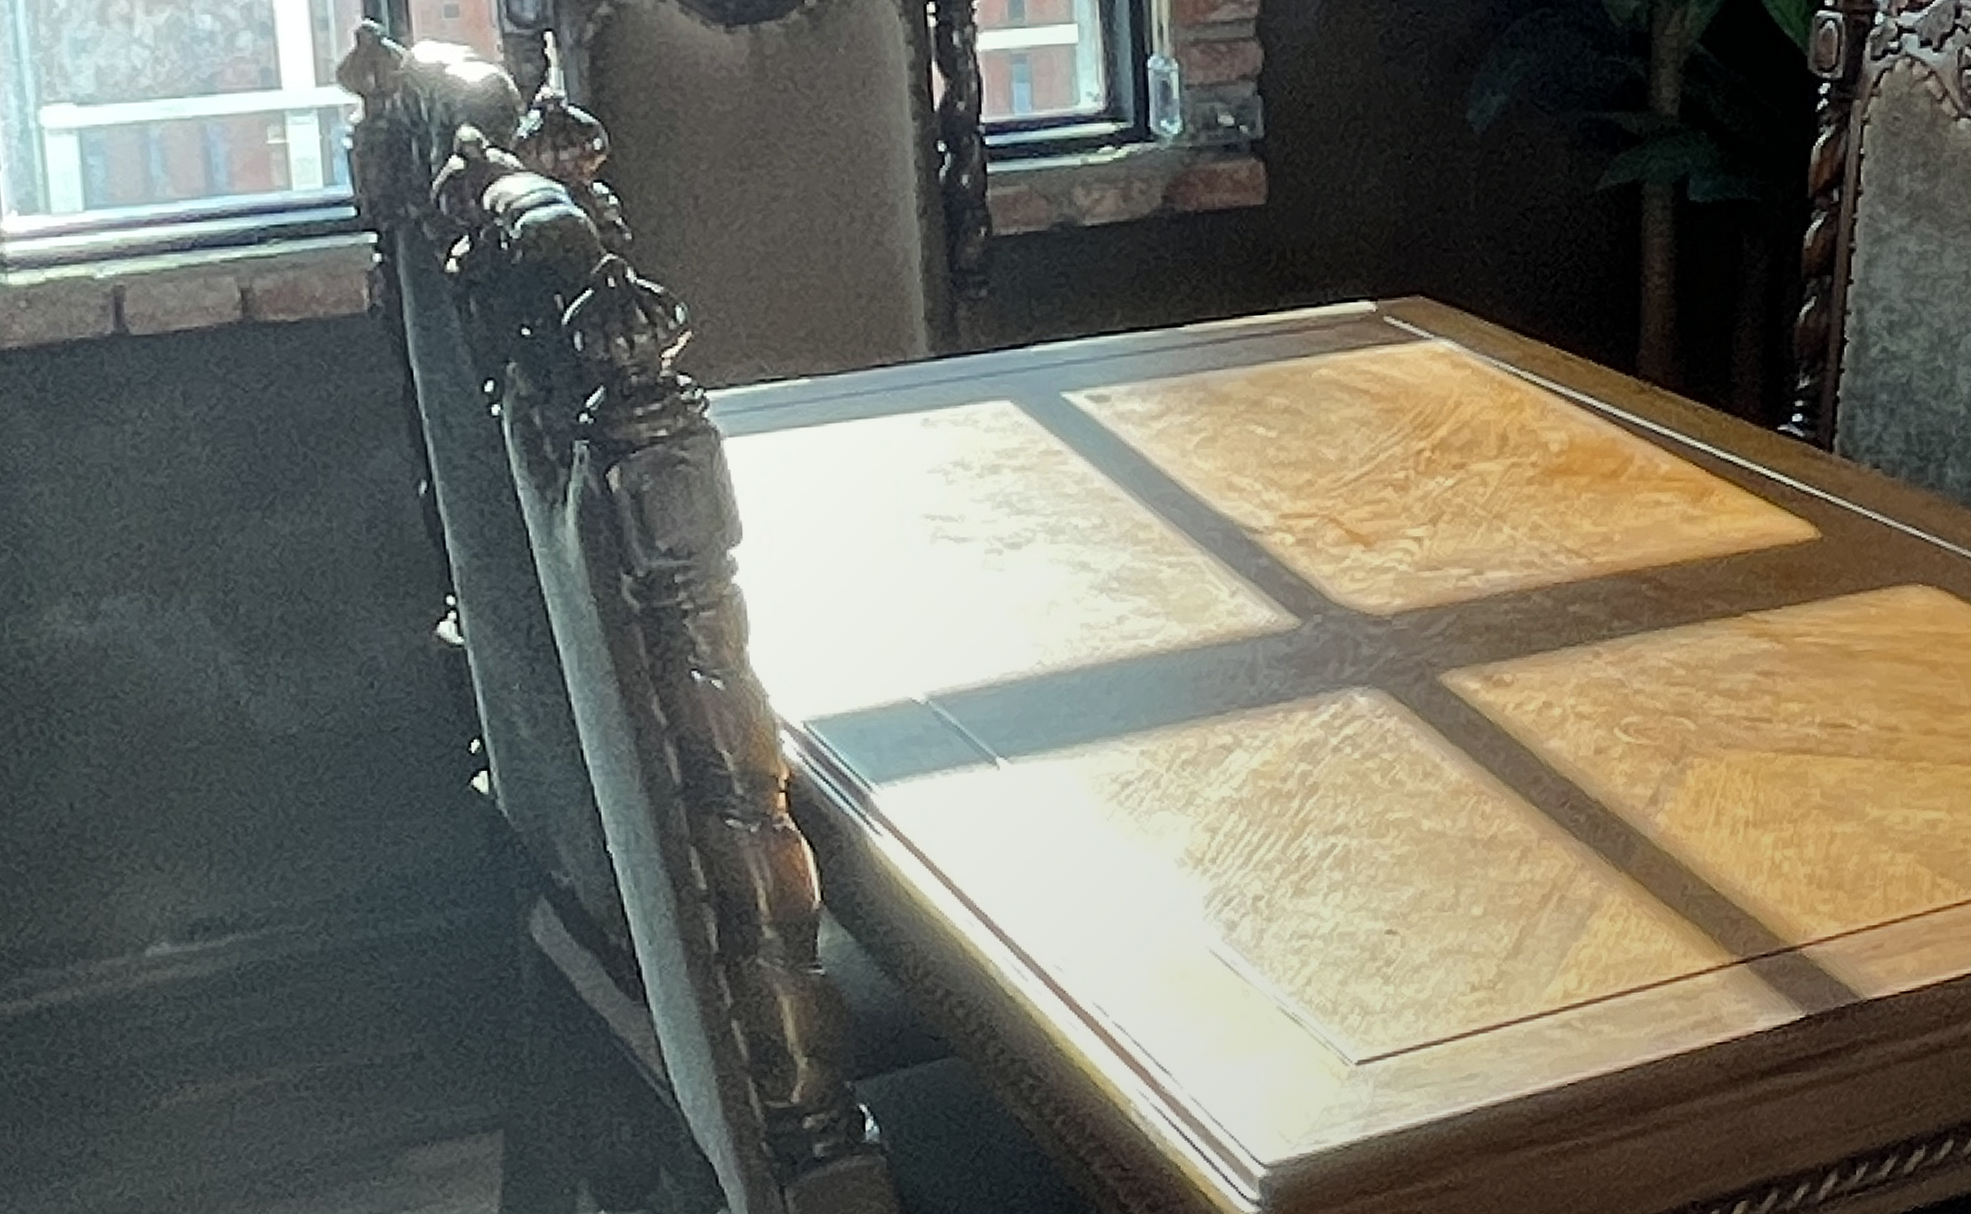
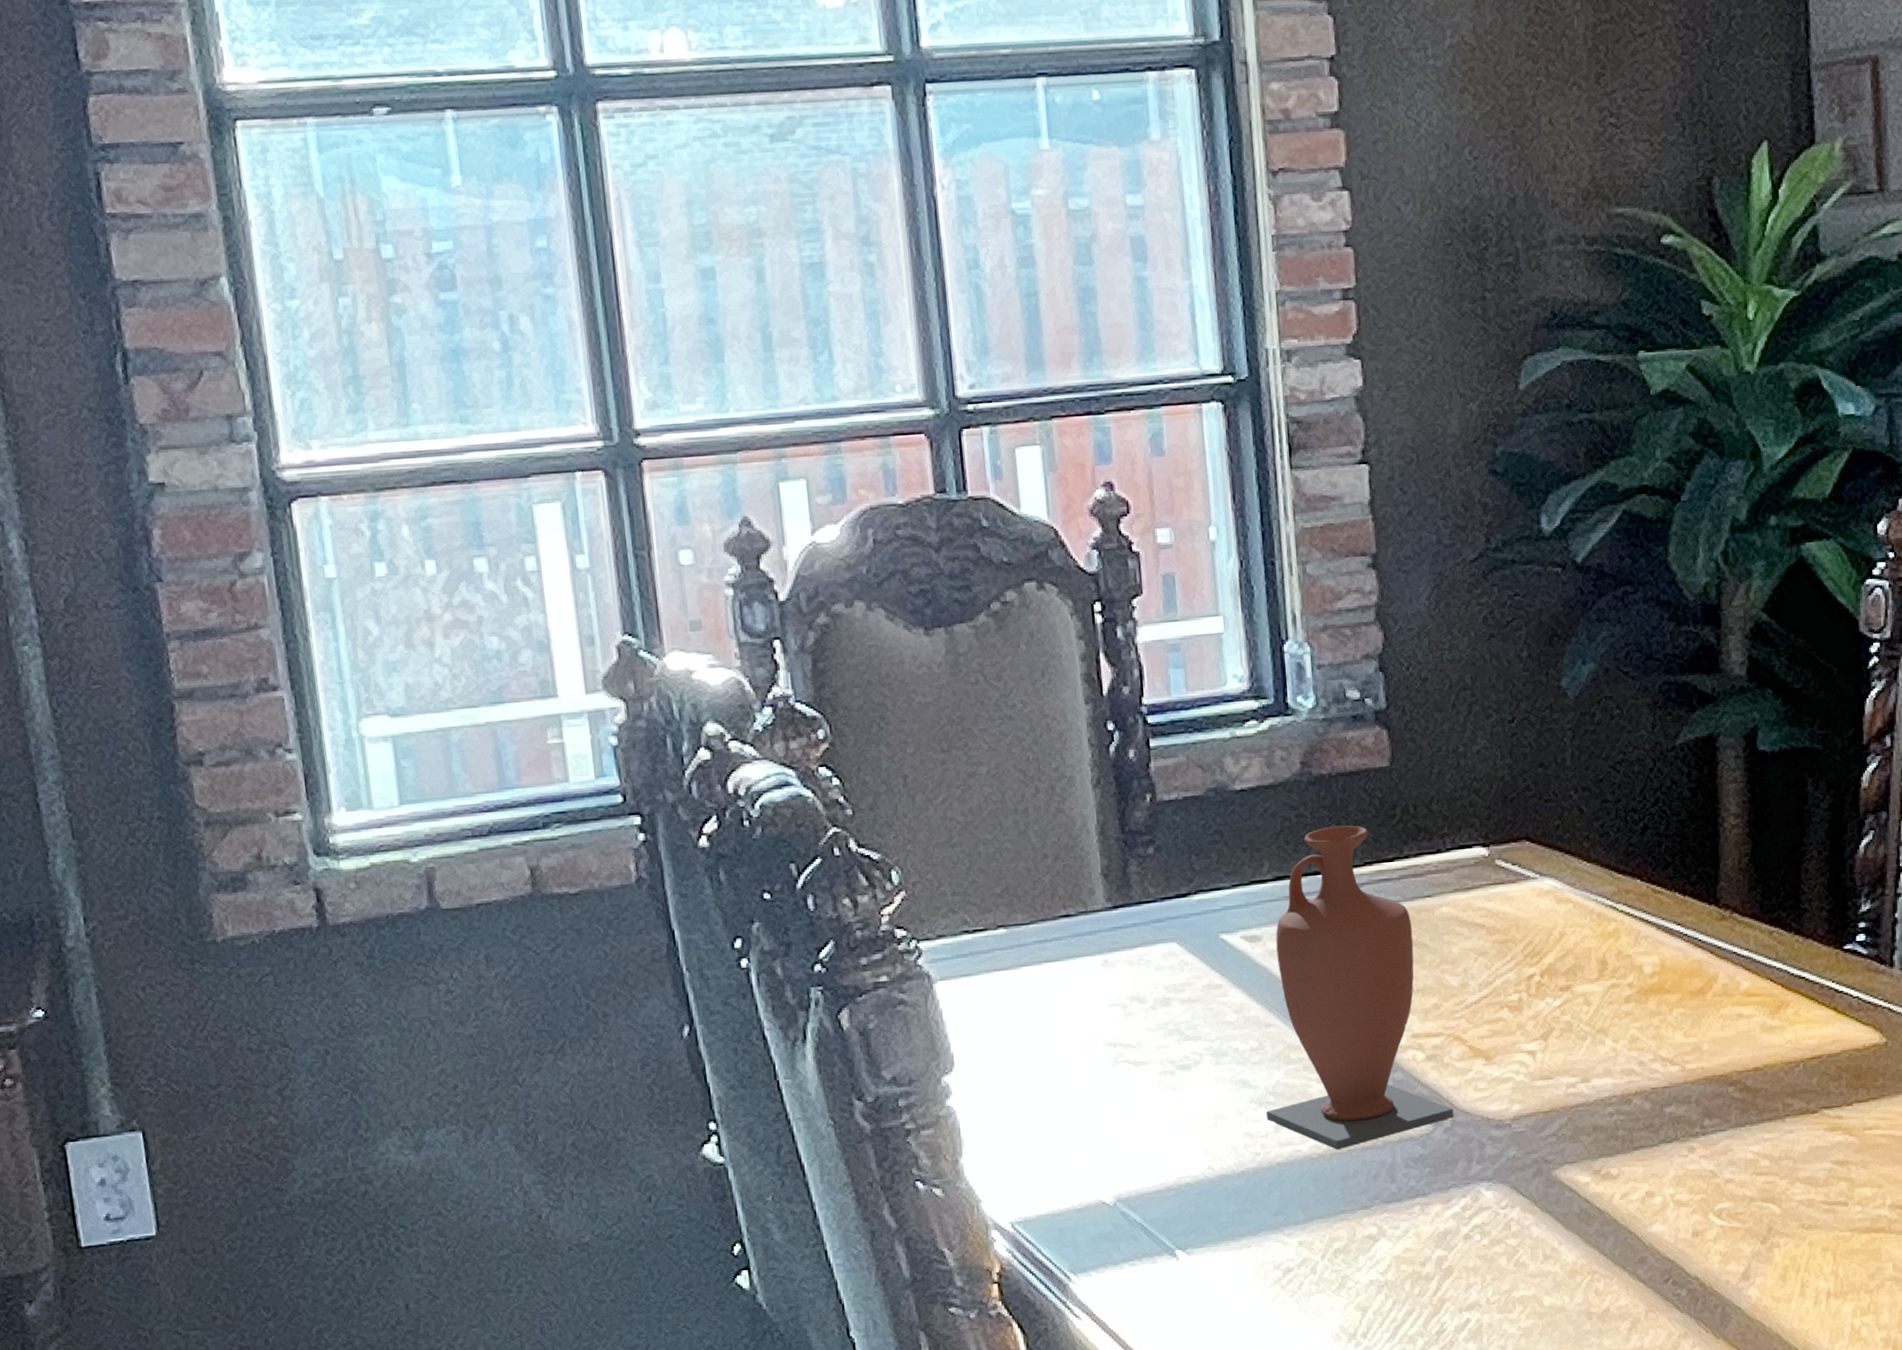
vase: none [1107,271,1326,646] -> present [1266,825,1454,1151]

